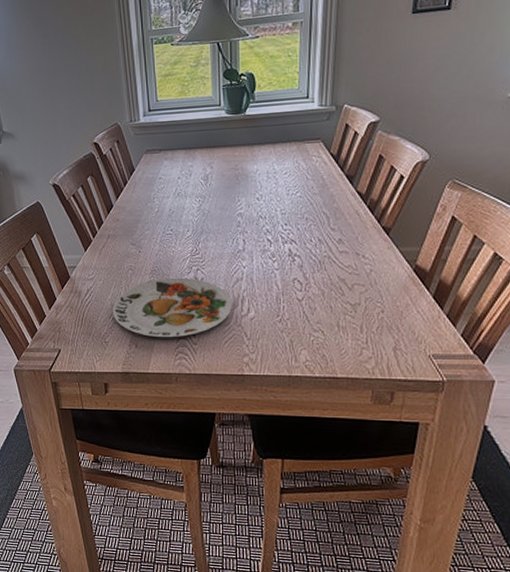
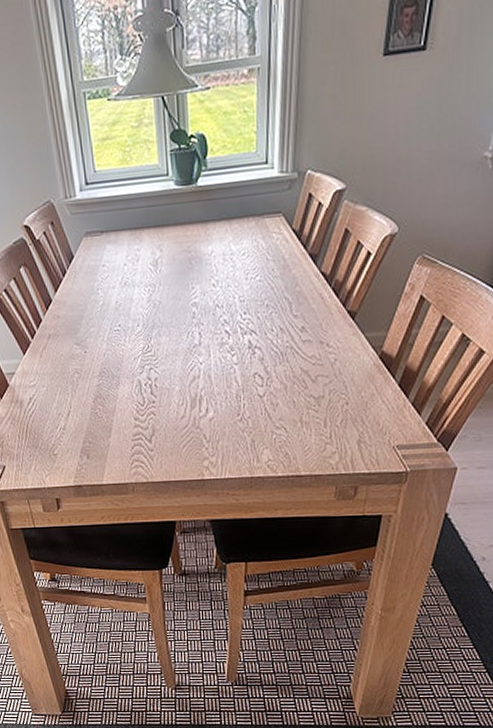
plate: present [112,278,233,338] -> none [58,379,190,446]

